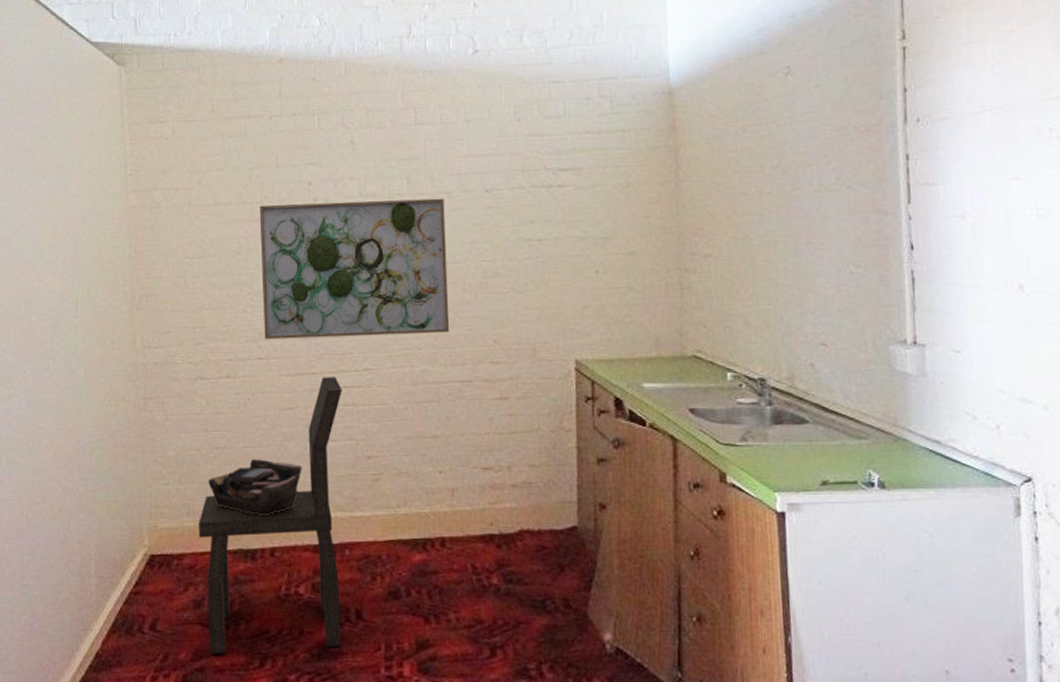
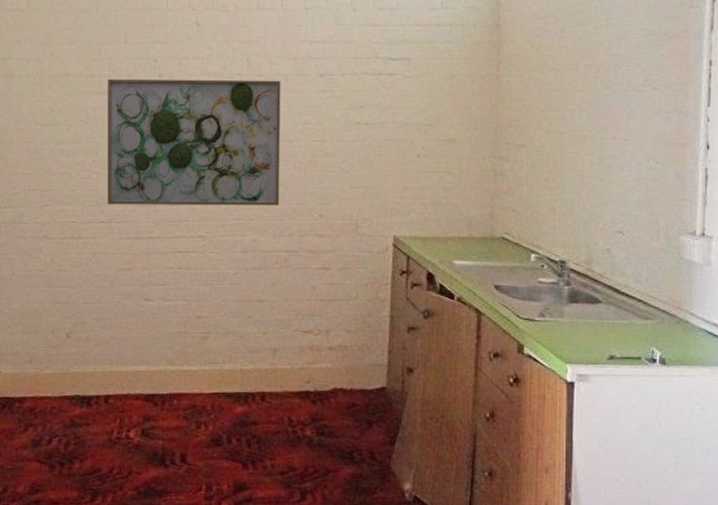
dining chair: present [199,377,342,654] -> none [40,242,177,489]
tote bag: present [208,459,302,516] -> none [49,314,137,367]

